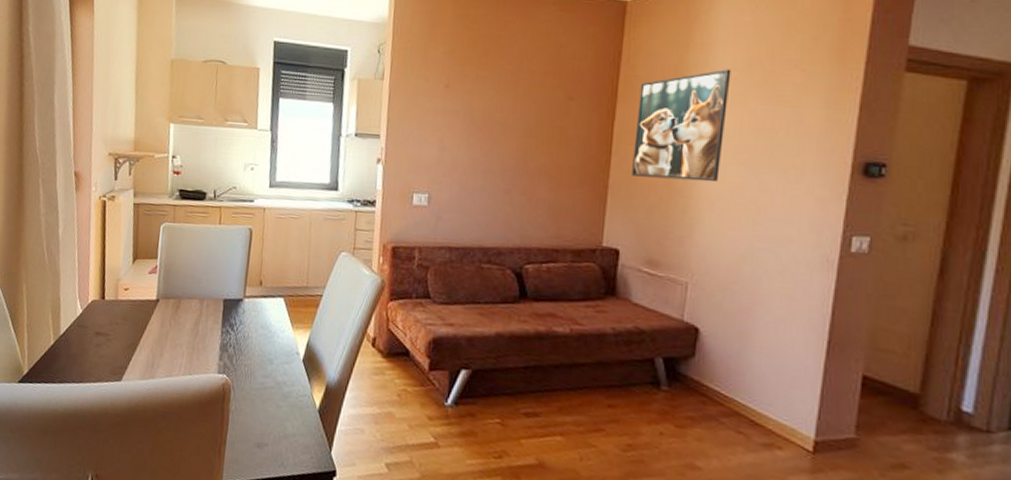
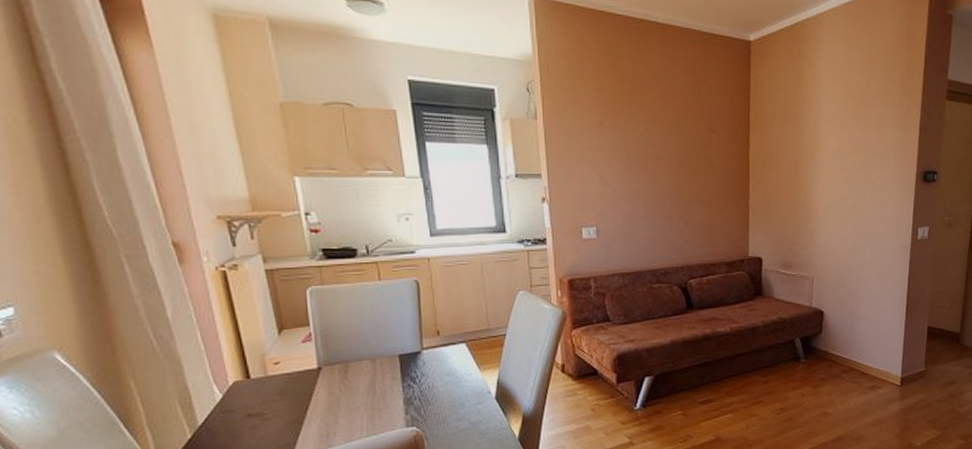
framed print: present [632,69,731,183] -> none [766,101,833,195]

